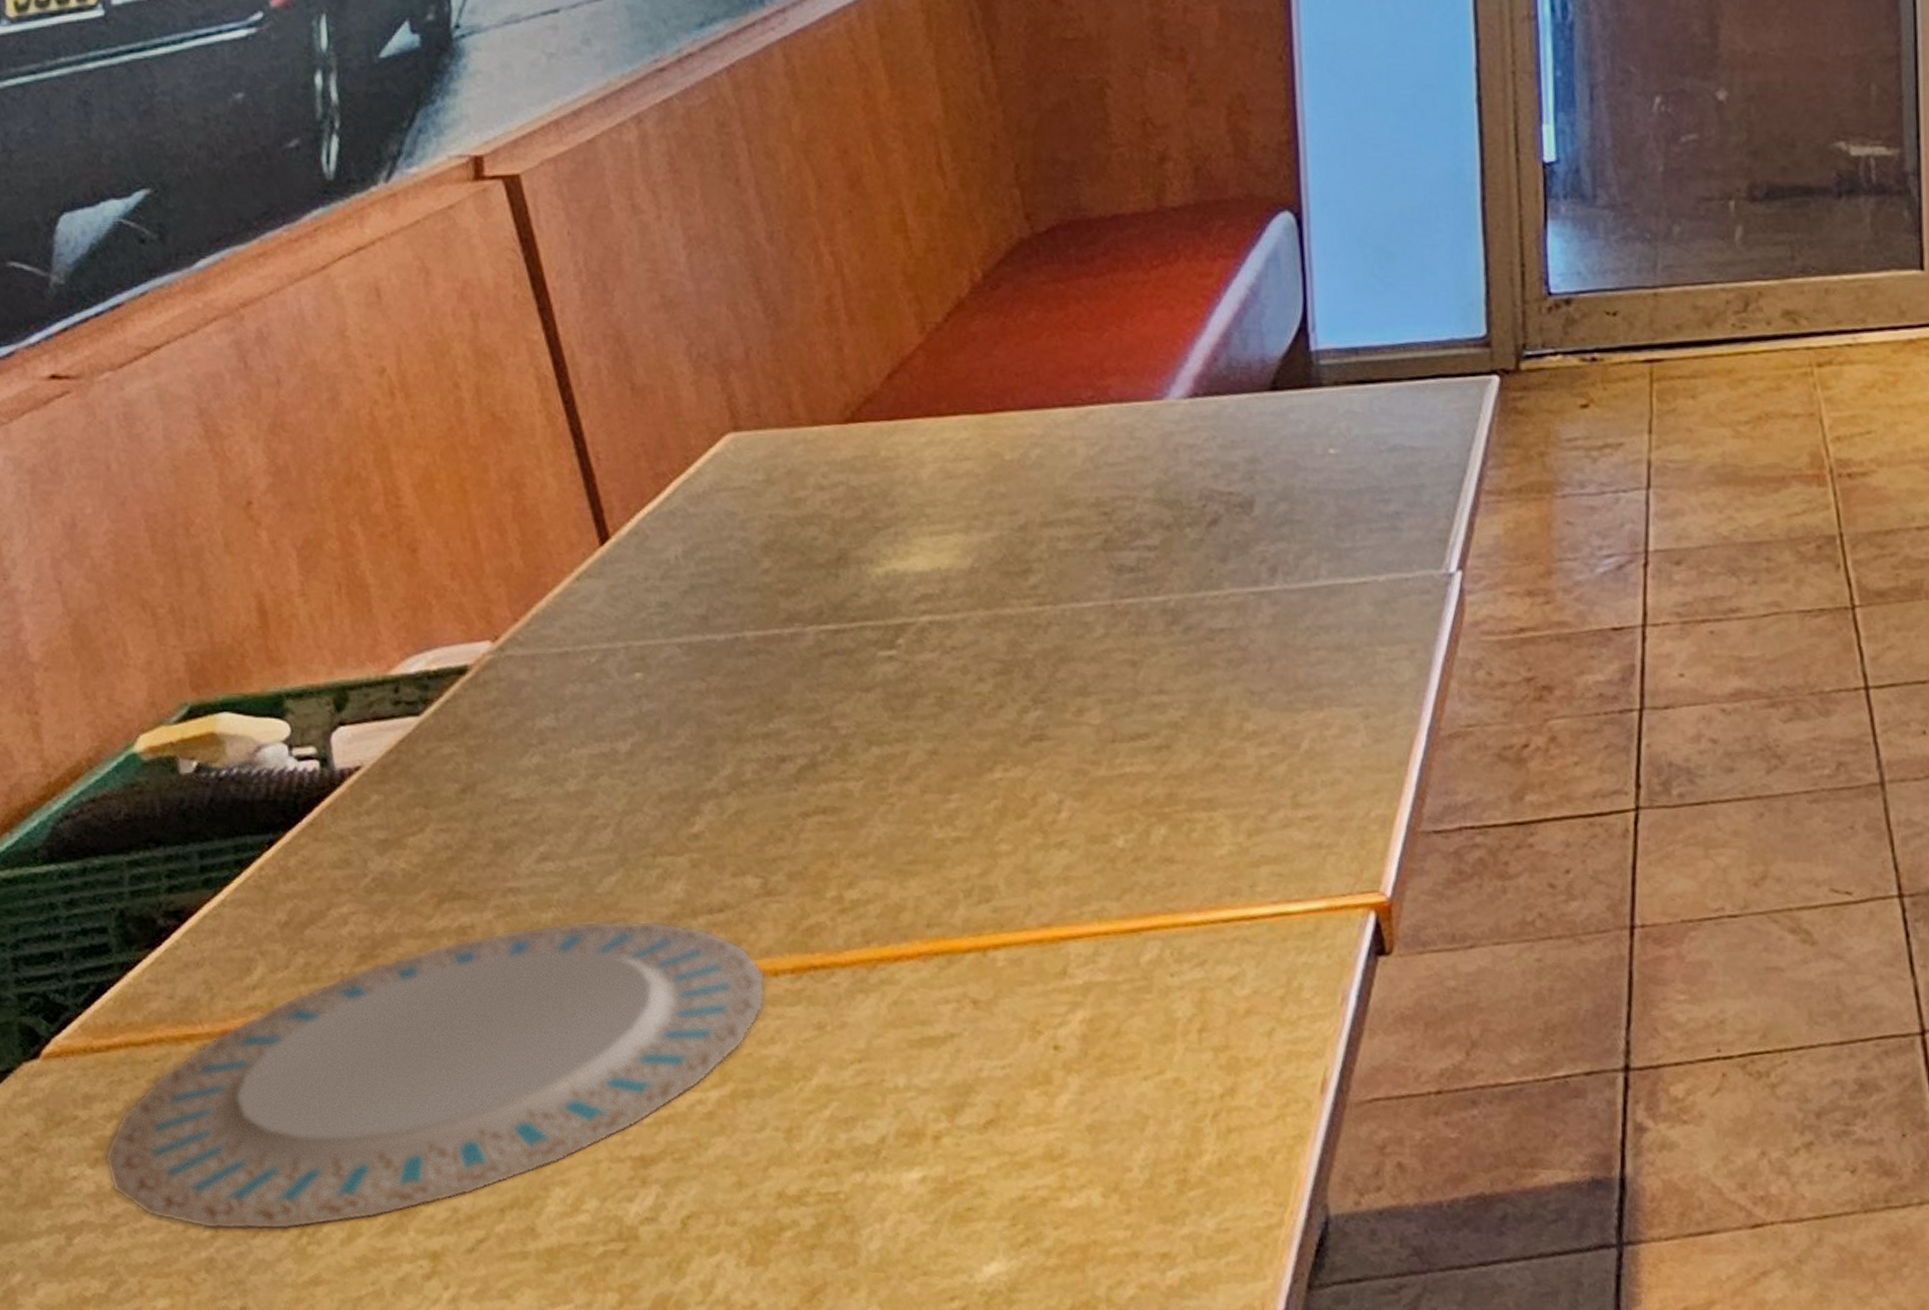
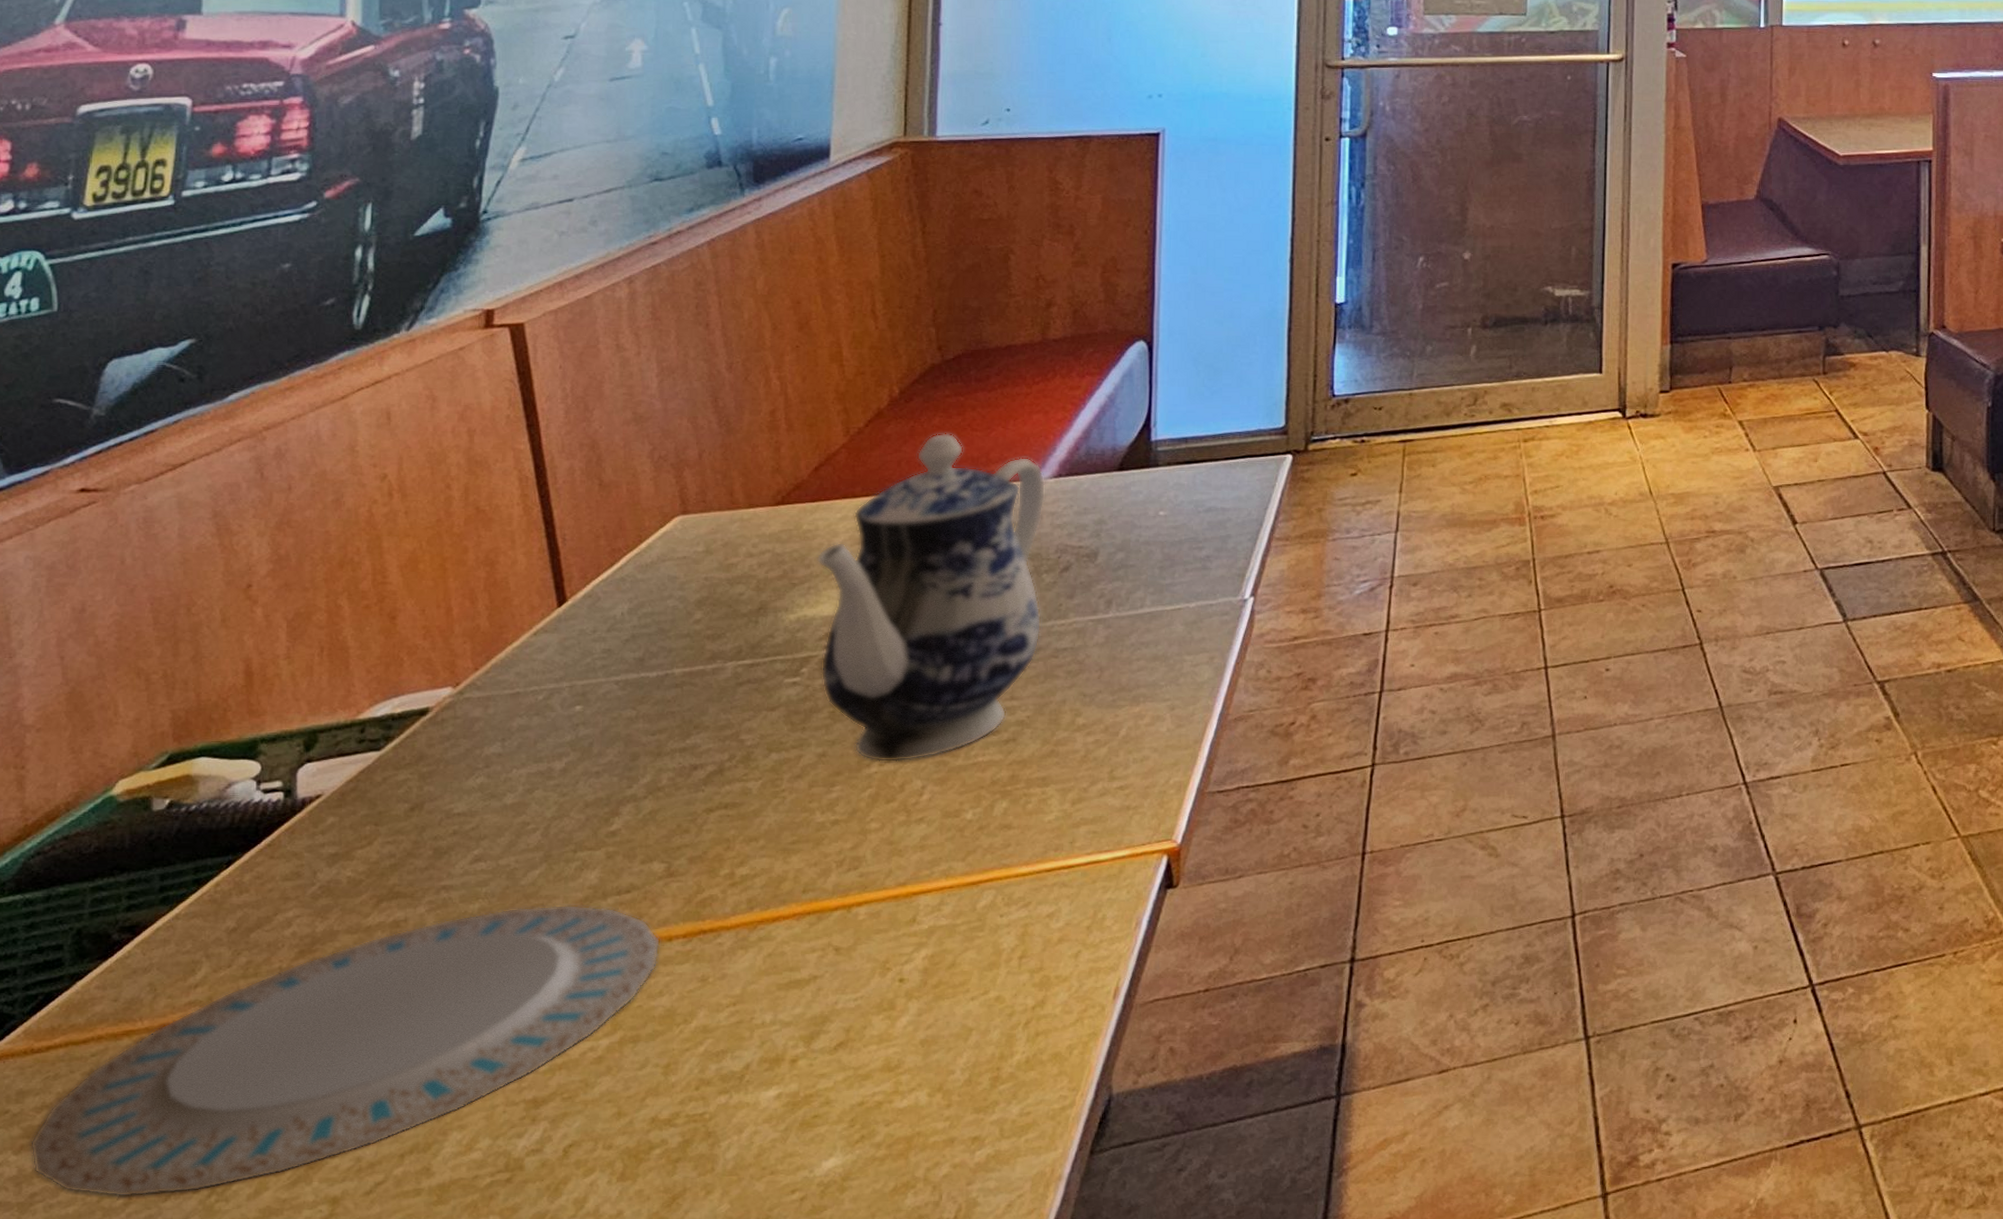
teapot: none [901,332,1190,768] -> present [816,433,1046,763]

